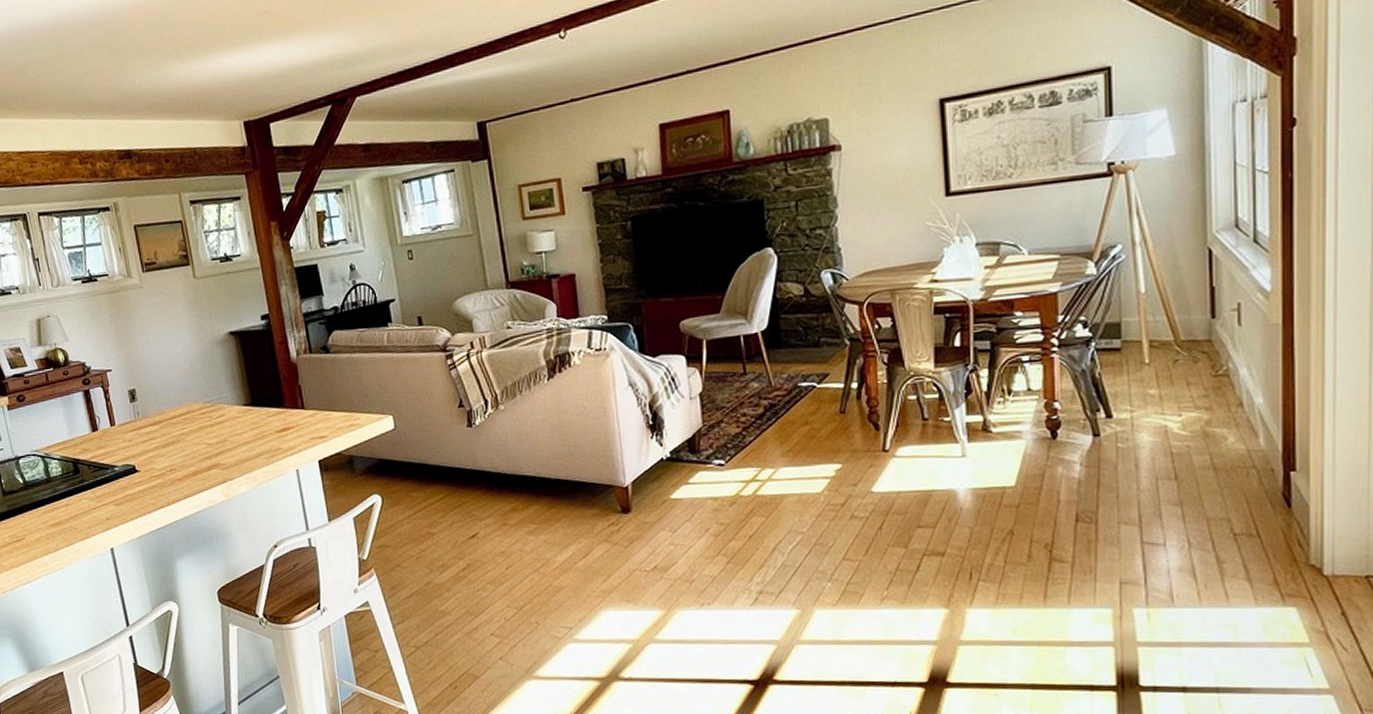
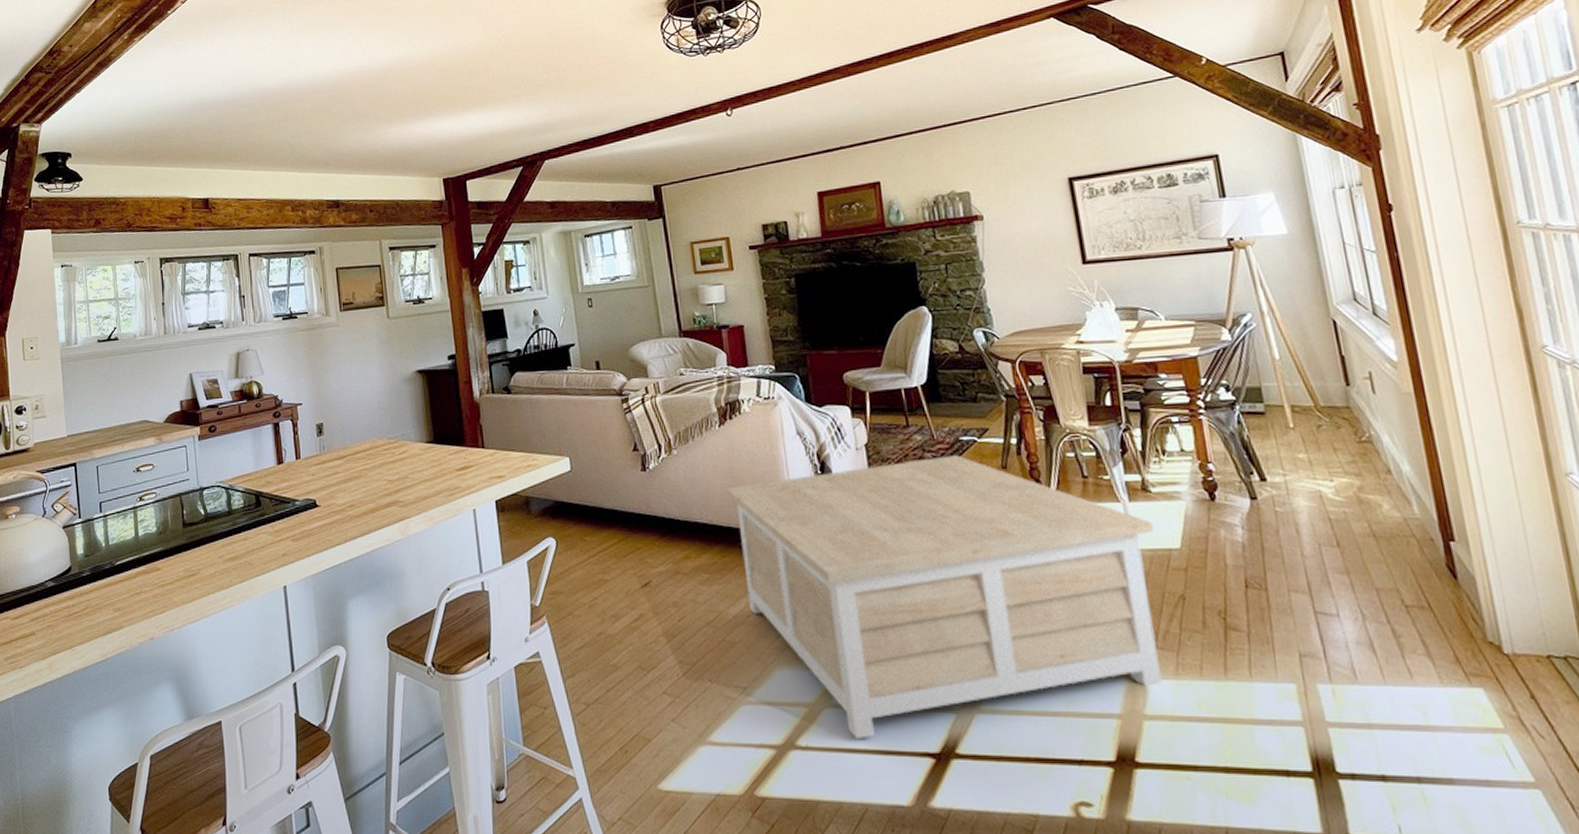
coffee table: none [553,401,990,670] -> present [725,455,1163,739]

